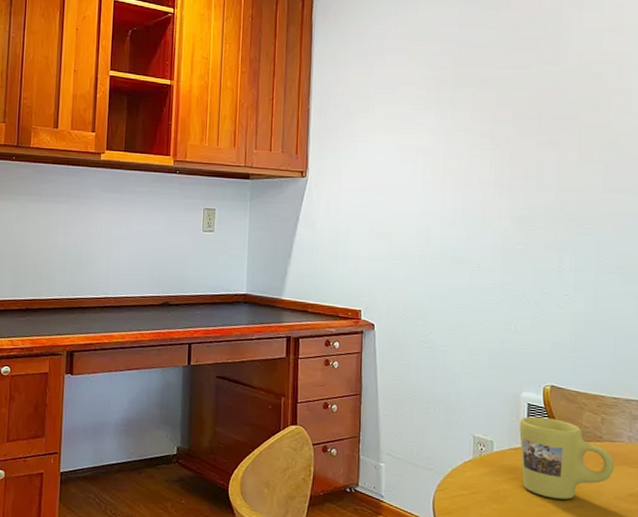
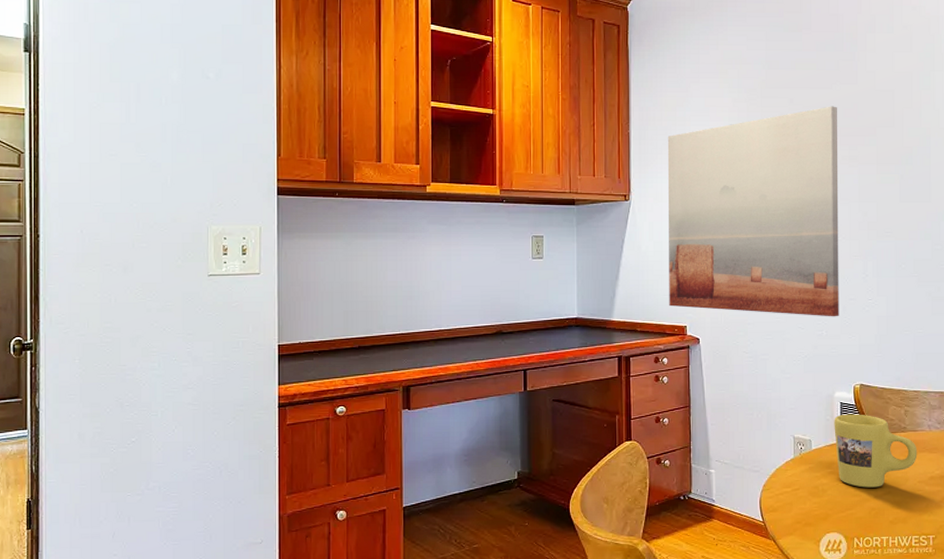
wall art: none [343,87,536,312] -> present [667,106,839,317]

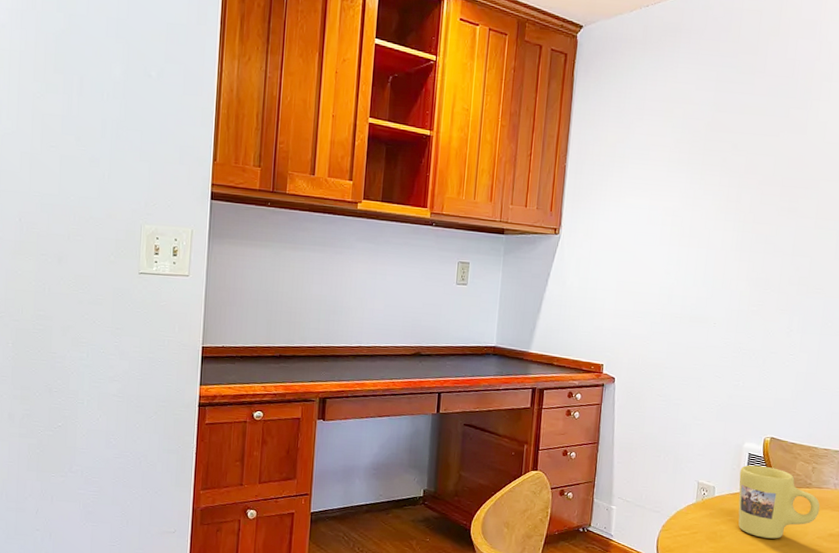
wall art: present [667,106,839,317] -> none [588,154,782,369]

